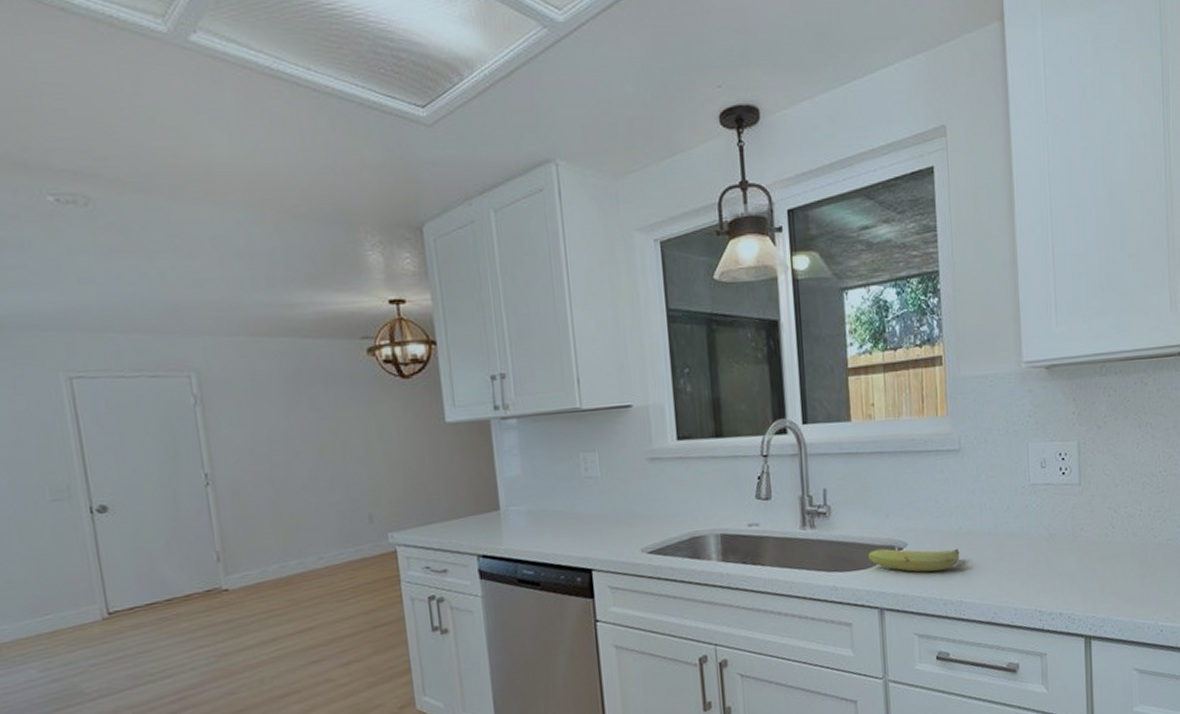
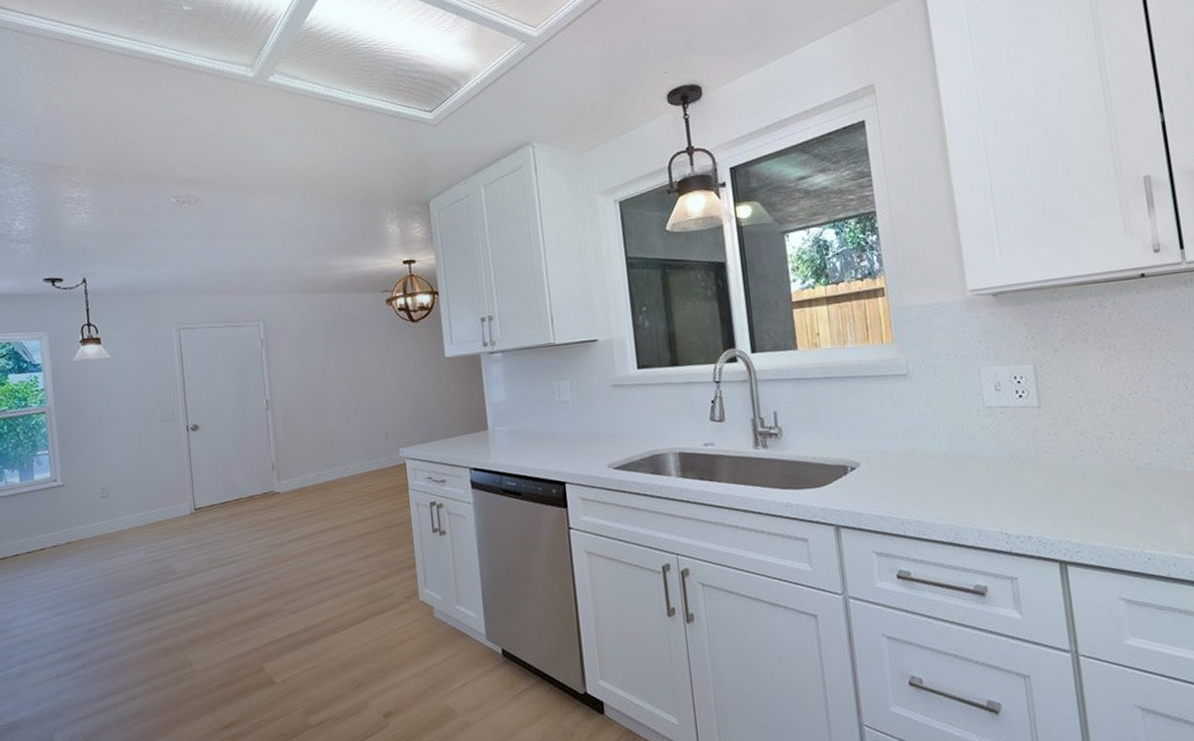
fruit: present [867,548,960,572] -> none [820,468,916,492]

